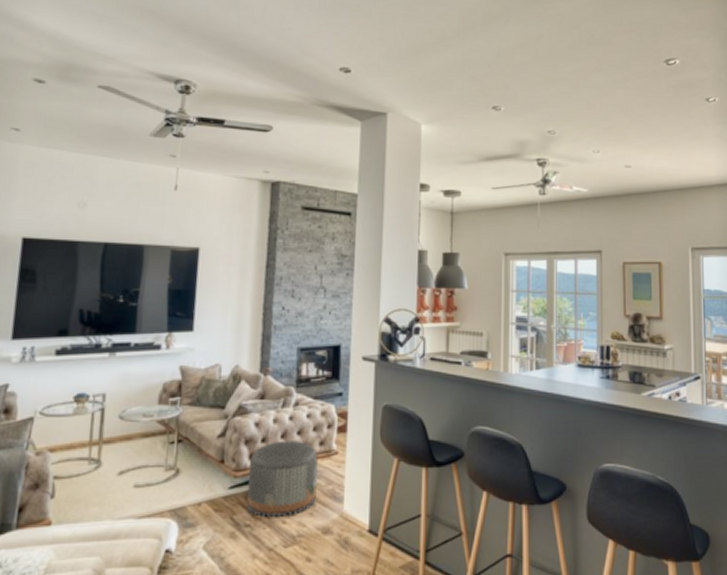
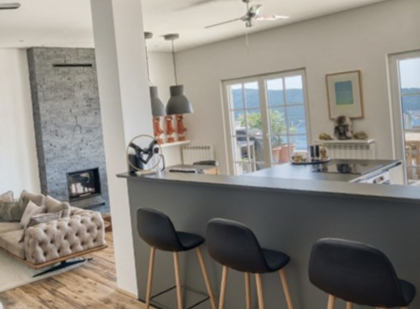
pouf: present [246,440,318,518] -> none [44,240,97,295]

